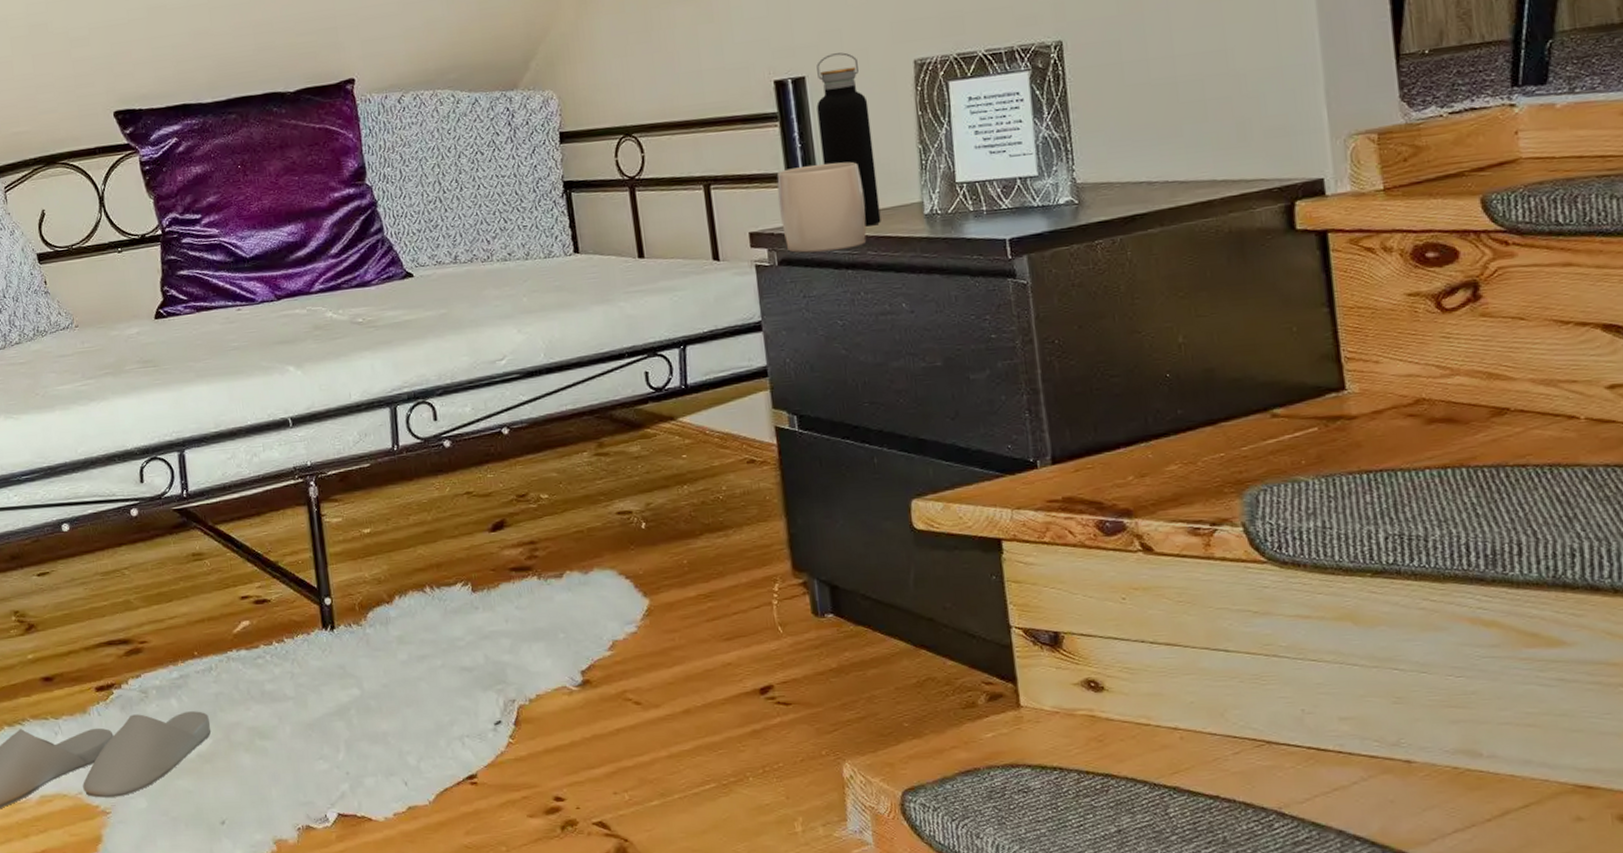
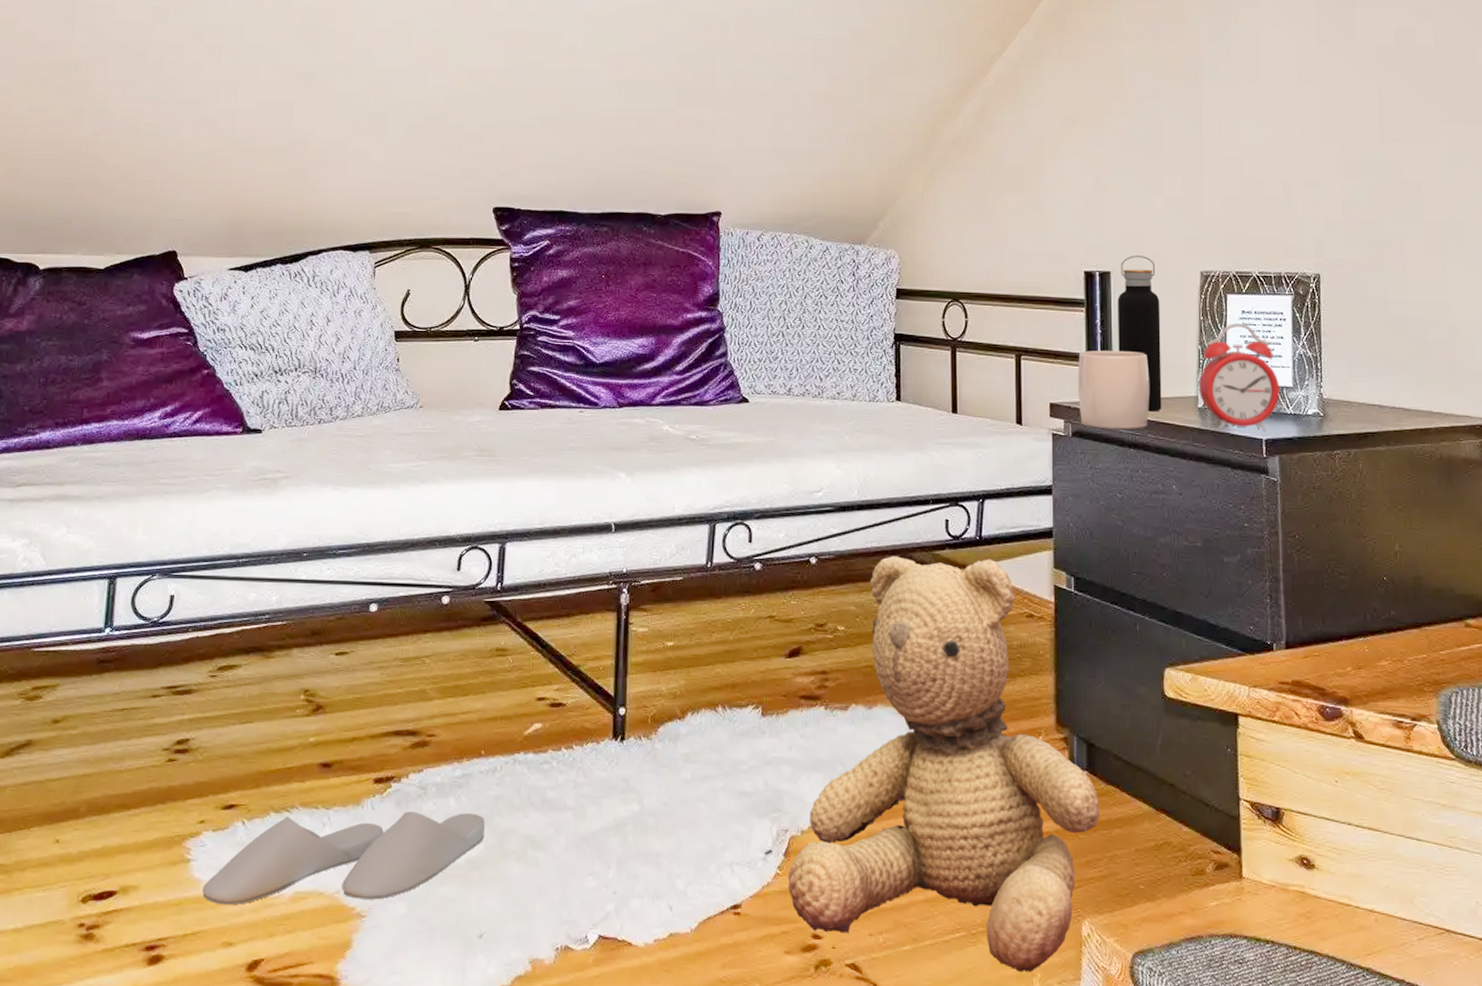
teddy bear: none [521,407,852,818] -> present [787,556,1100,973]
alarm clock: none [923,111,1023,237] -> present [1199,323,1280,432]

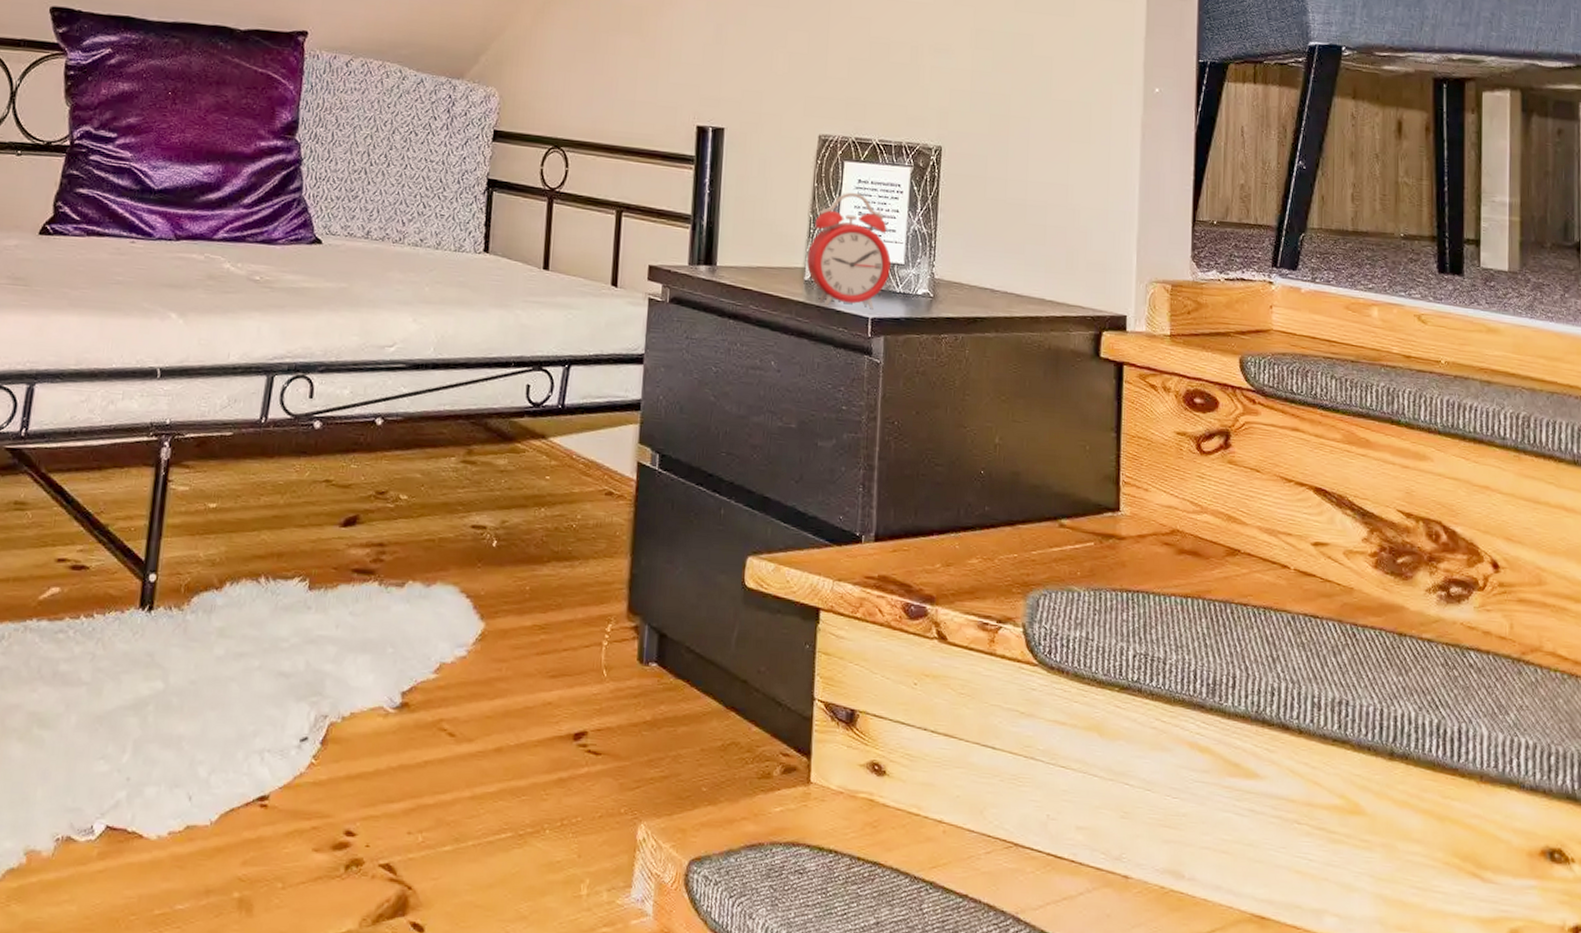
teddy bear: present [787,556,1100,973] -> none [322,421,667,878]
mug: present [1077,350,1150,430] -> none [679,211,757,300]
water bottle: present [1118,255,1162,412] -> none [726,112,774,282]

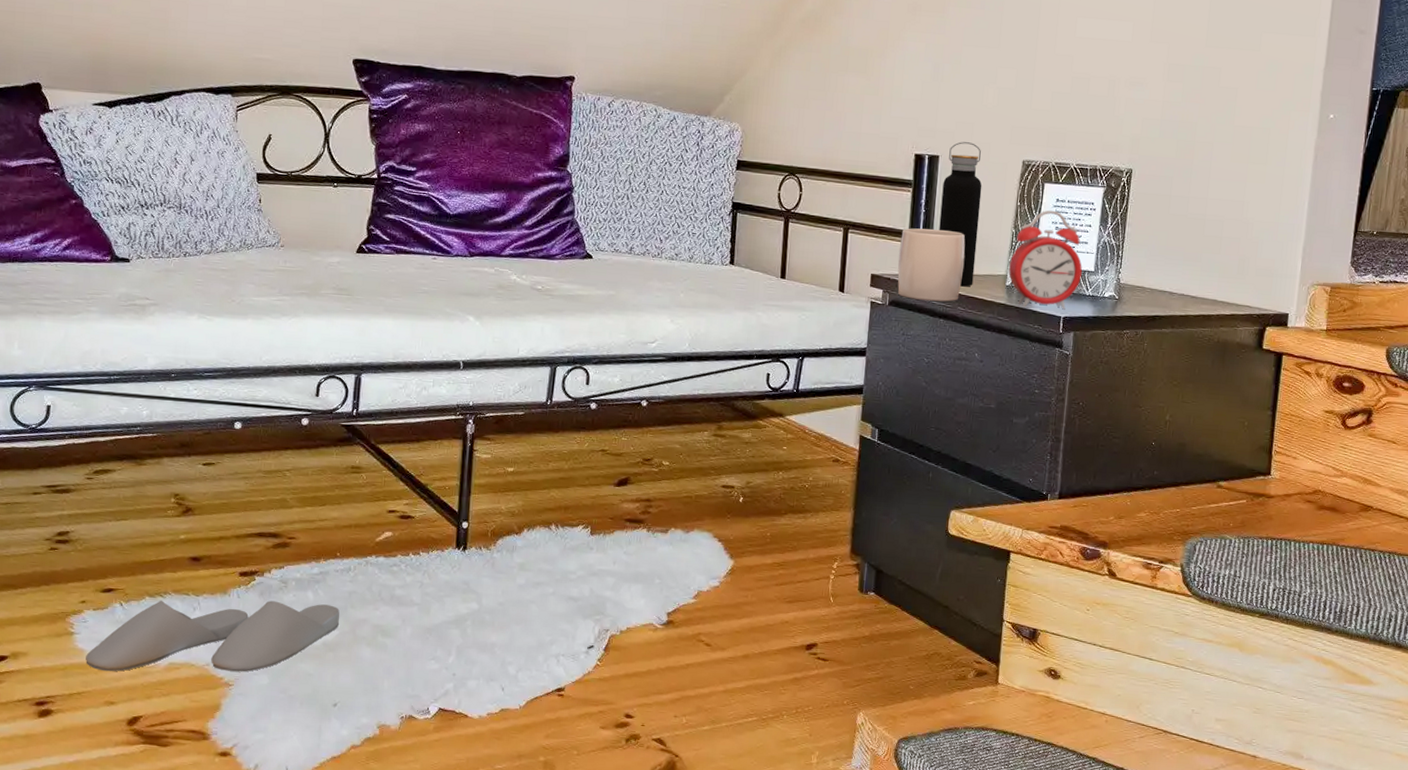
mug: none [679,211,757,300] -> present [897,228,966,302]
water bottle: none [726,112,774,282] -> present [939,142,982,287]

